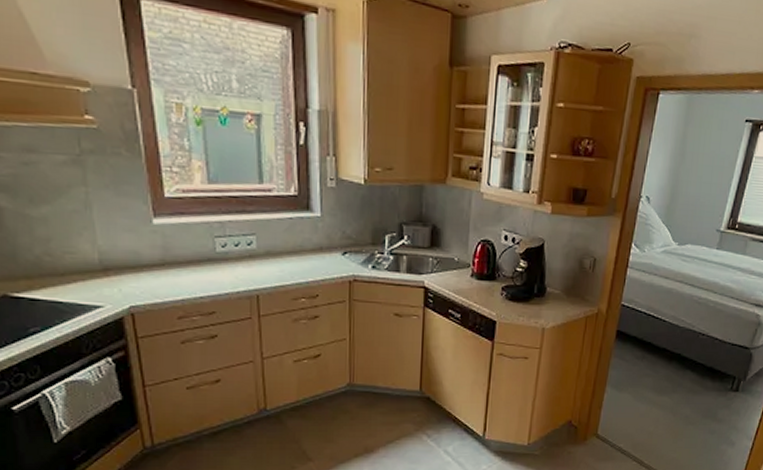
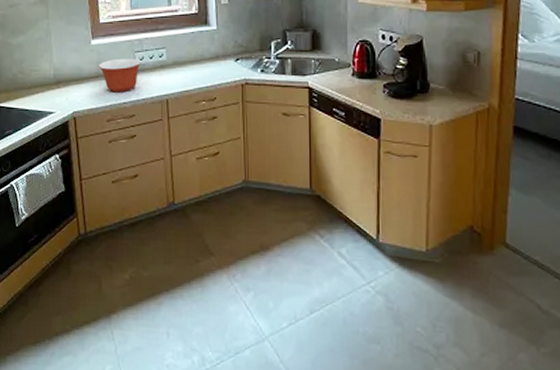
mixing bowl: none [163,243,225,285] -> present [98,58,142,93]

